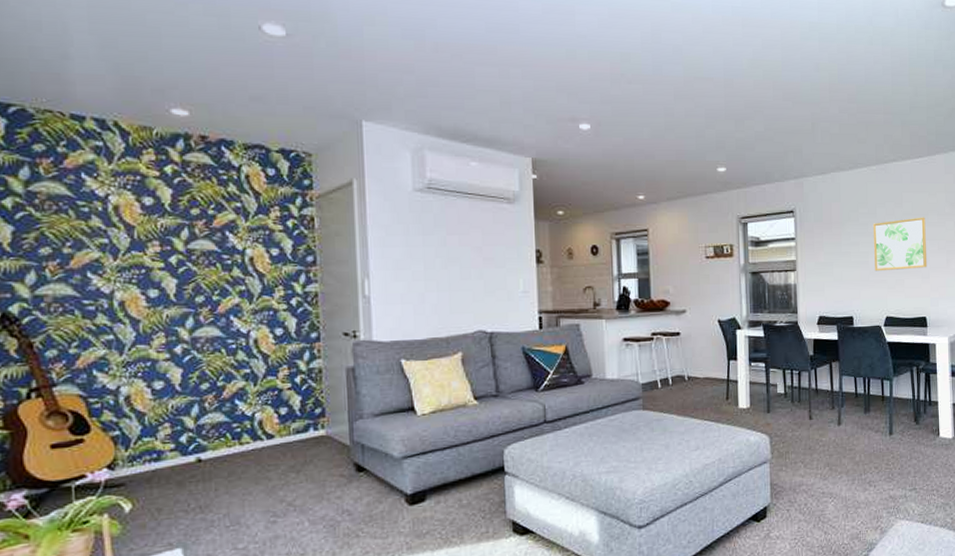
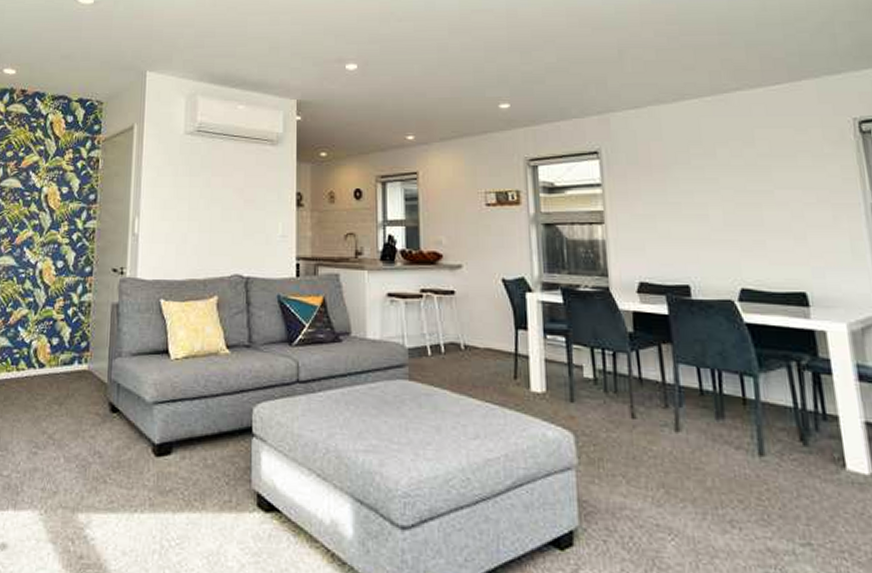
wall art: present [873,217,928,272] -> none [711,159,802,228]

